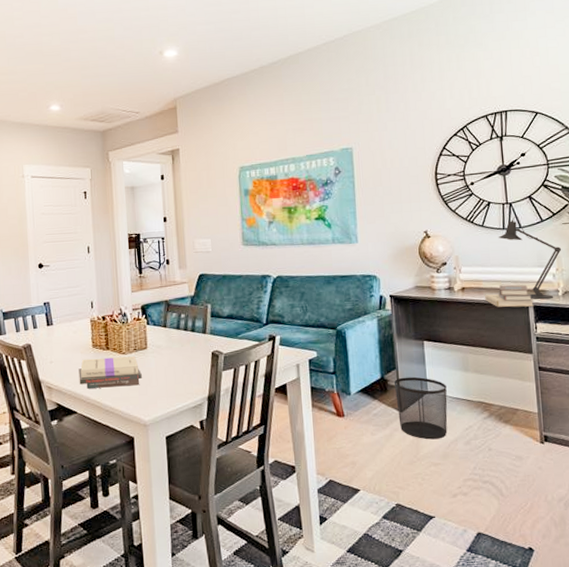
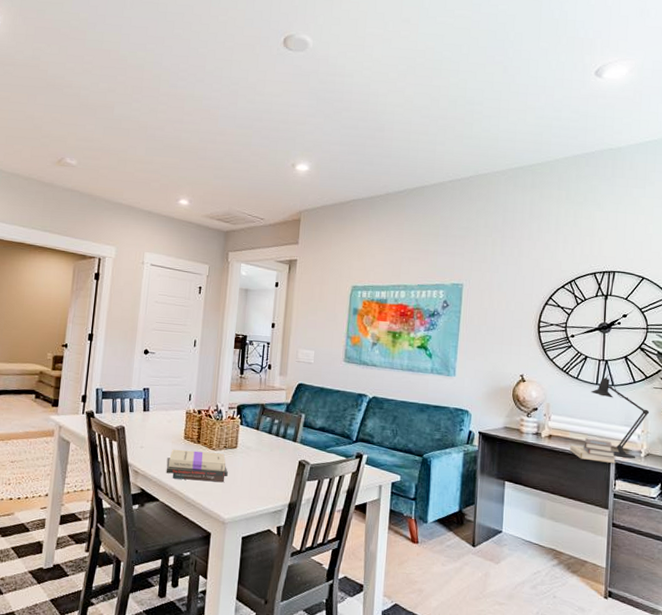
waste bin: present [393,376,448,440] -> none [470,513,521,579]

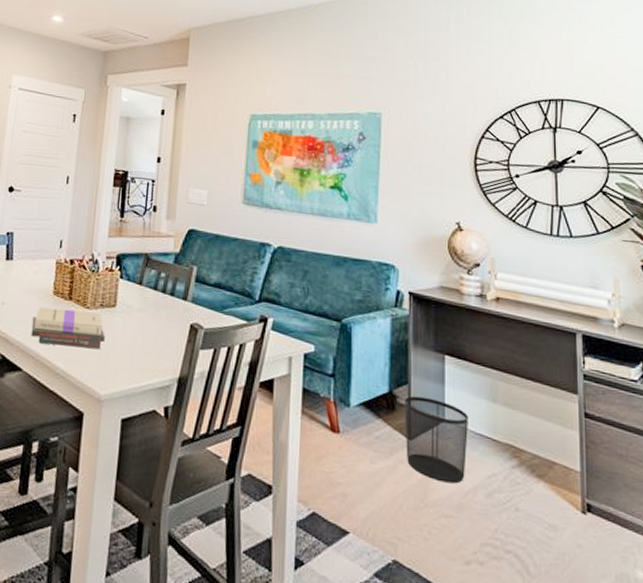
waste bin: none [470,513,521,579] -> present [404,395,468,484]
books: present [570,438,616,463] -> none [523,302,582,335]
desk lamp: present [590,373,650,459] -> none [544,222,620,330]

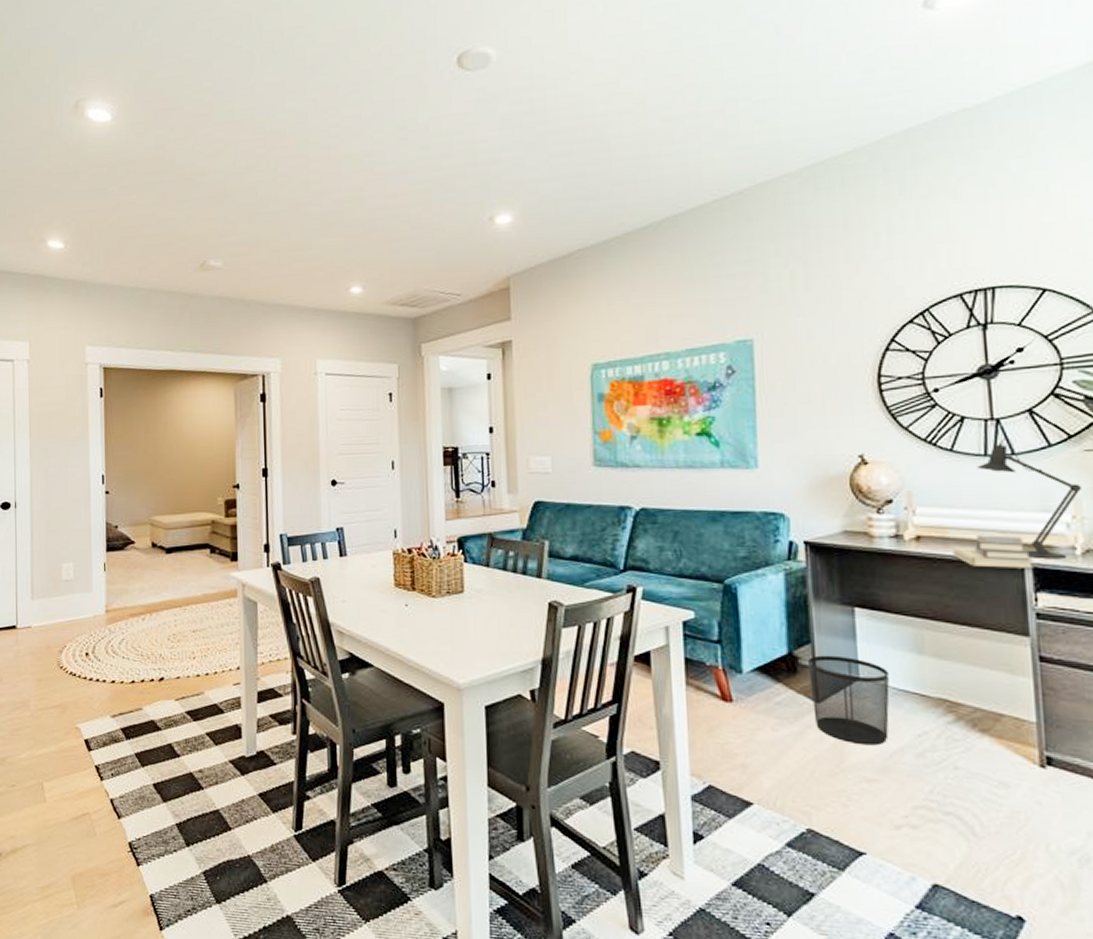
books: present [31,306,105,350] -> none [376,600,456,638]
books: none [523,302,582,335] -> present [953,535,1033,568]
desk lamp: none [544,222,620,330] -> present [976,437,1083,560]

